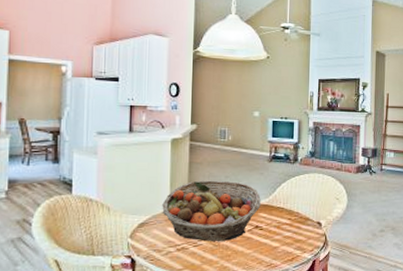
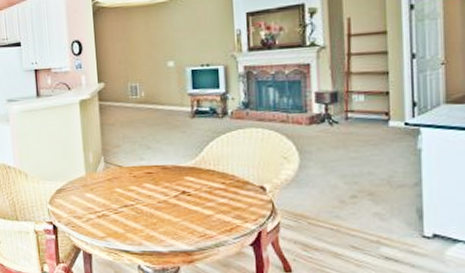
fruit basket: present [162,180,261,241] -> none [77,142,186,208]

